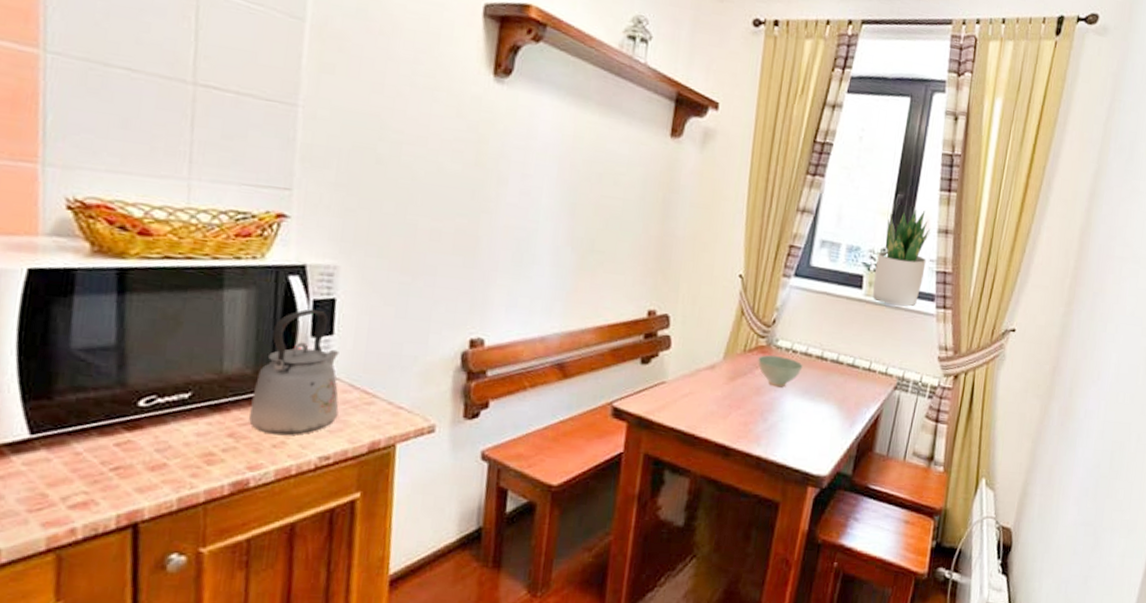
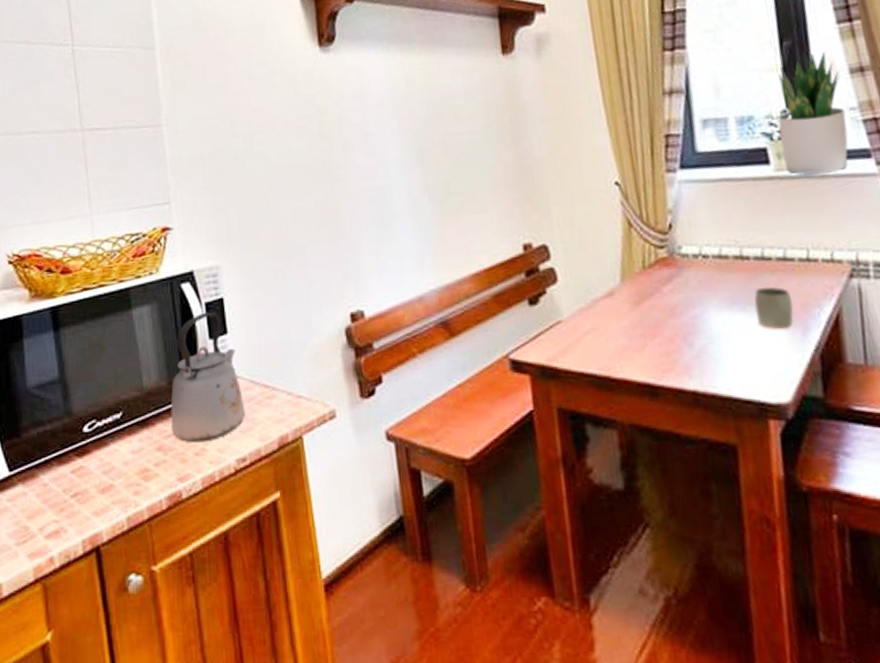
bowl: present [758,355,803,387] -> none [662,265,721,303]
mug: none [819,384,850,419] -> present [754,286,794,329]

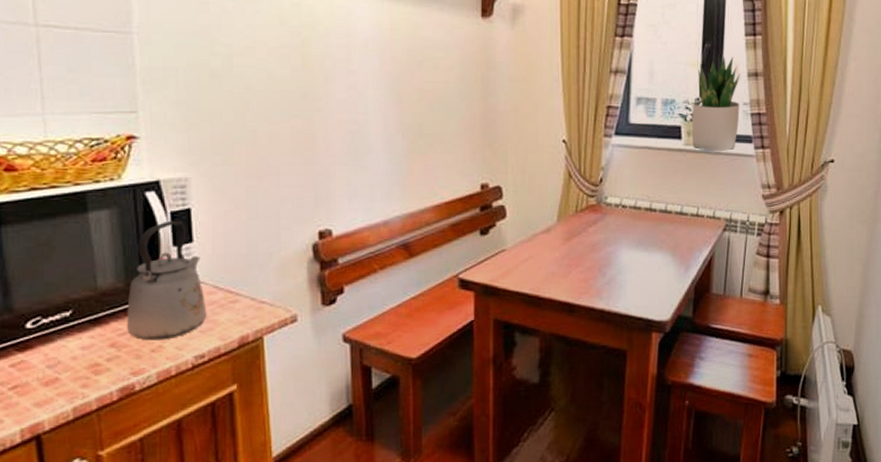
mug: present [754,286,794,329] -> none [654,233,682,266]

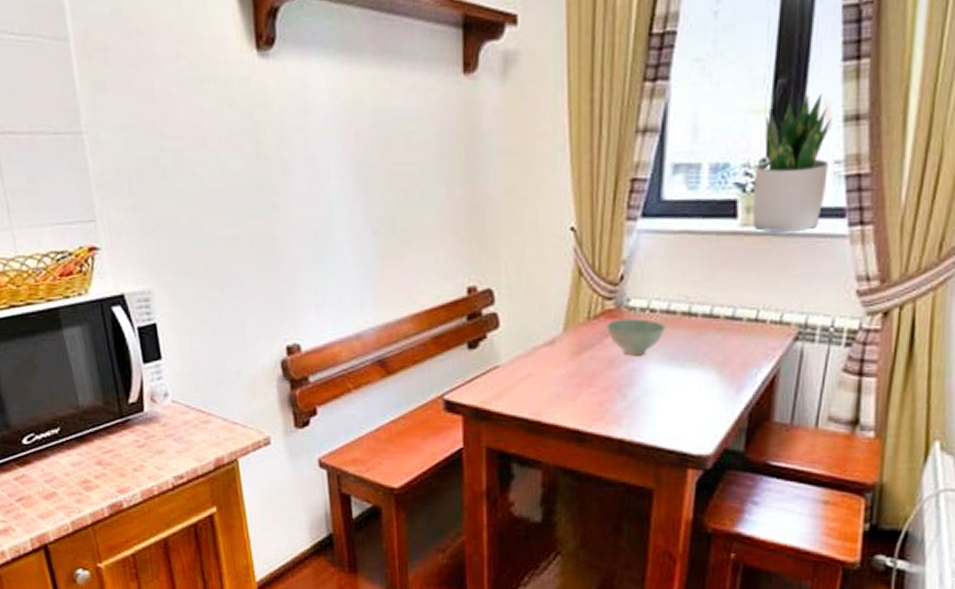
kettle: present [127,220,207,341] -> none [107,336,182,460]
bowl: none [590,213,633,242] -> present [607,319,665,356]

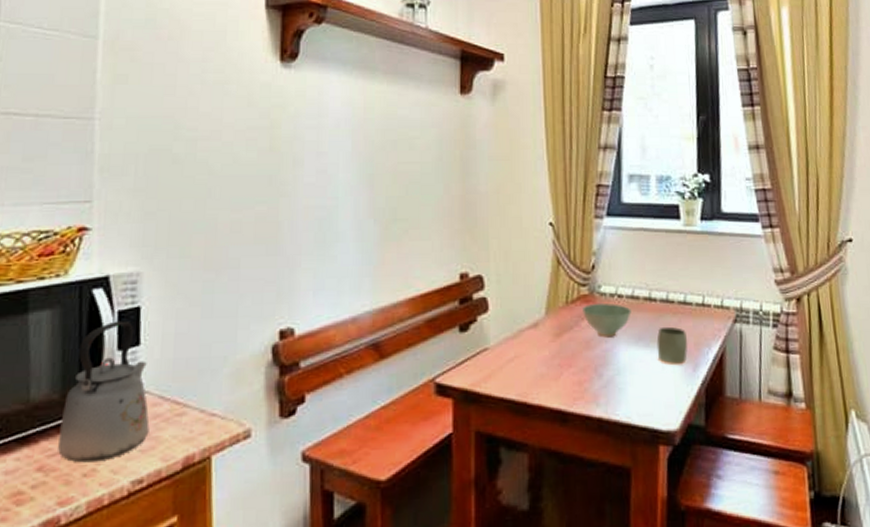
kettle: none [107,336,182,460] -> present [58,320,150,463]
mug: none [693,344,733,386] -> present [656,326,688,364]
planter: present [752,95,833,233] -> none [690,129,743,233]

